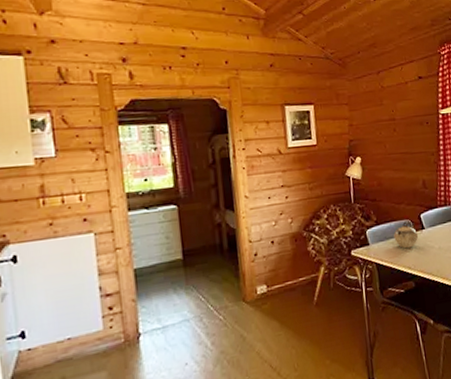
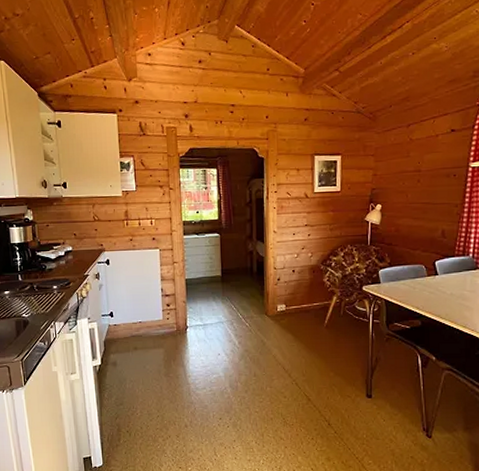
teapot: present [393,220,419,249] -> none [405,266,431,291]

